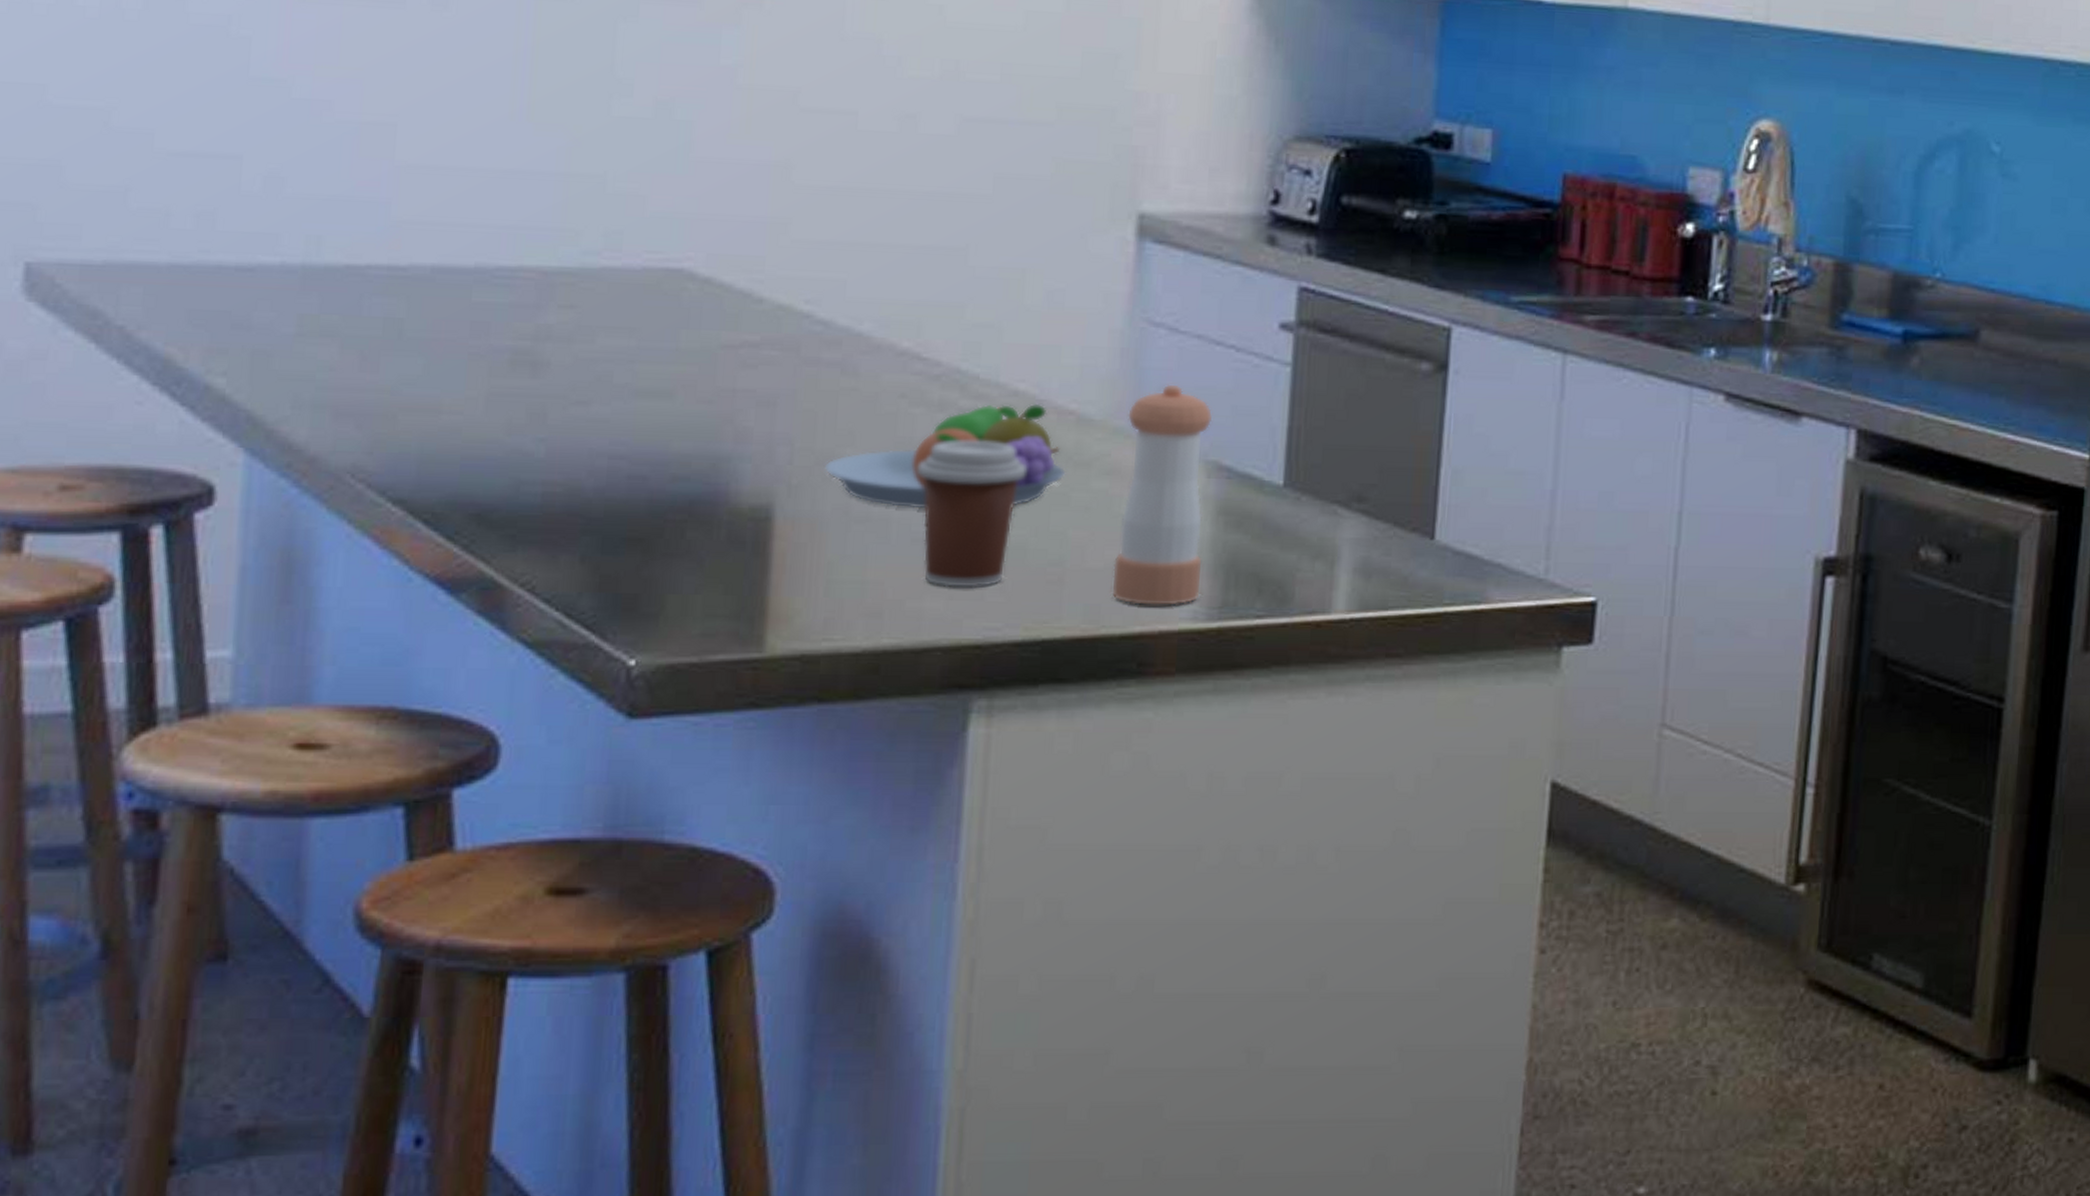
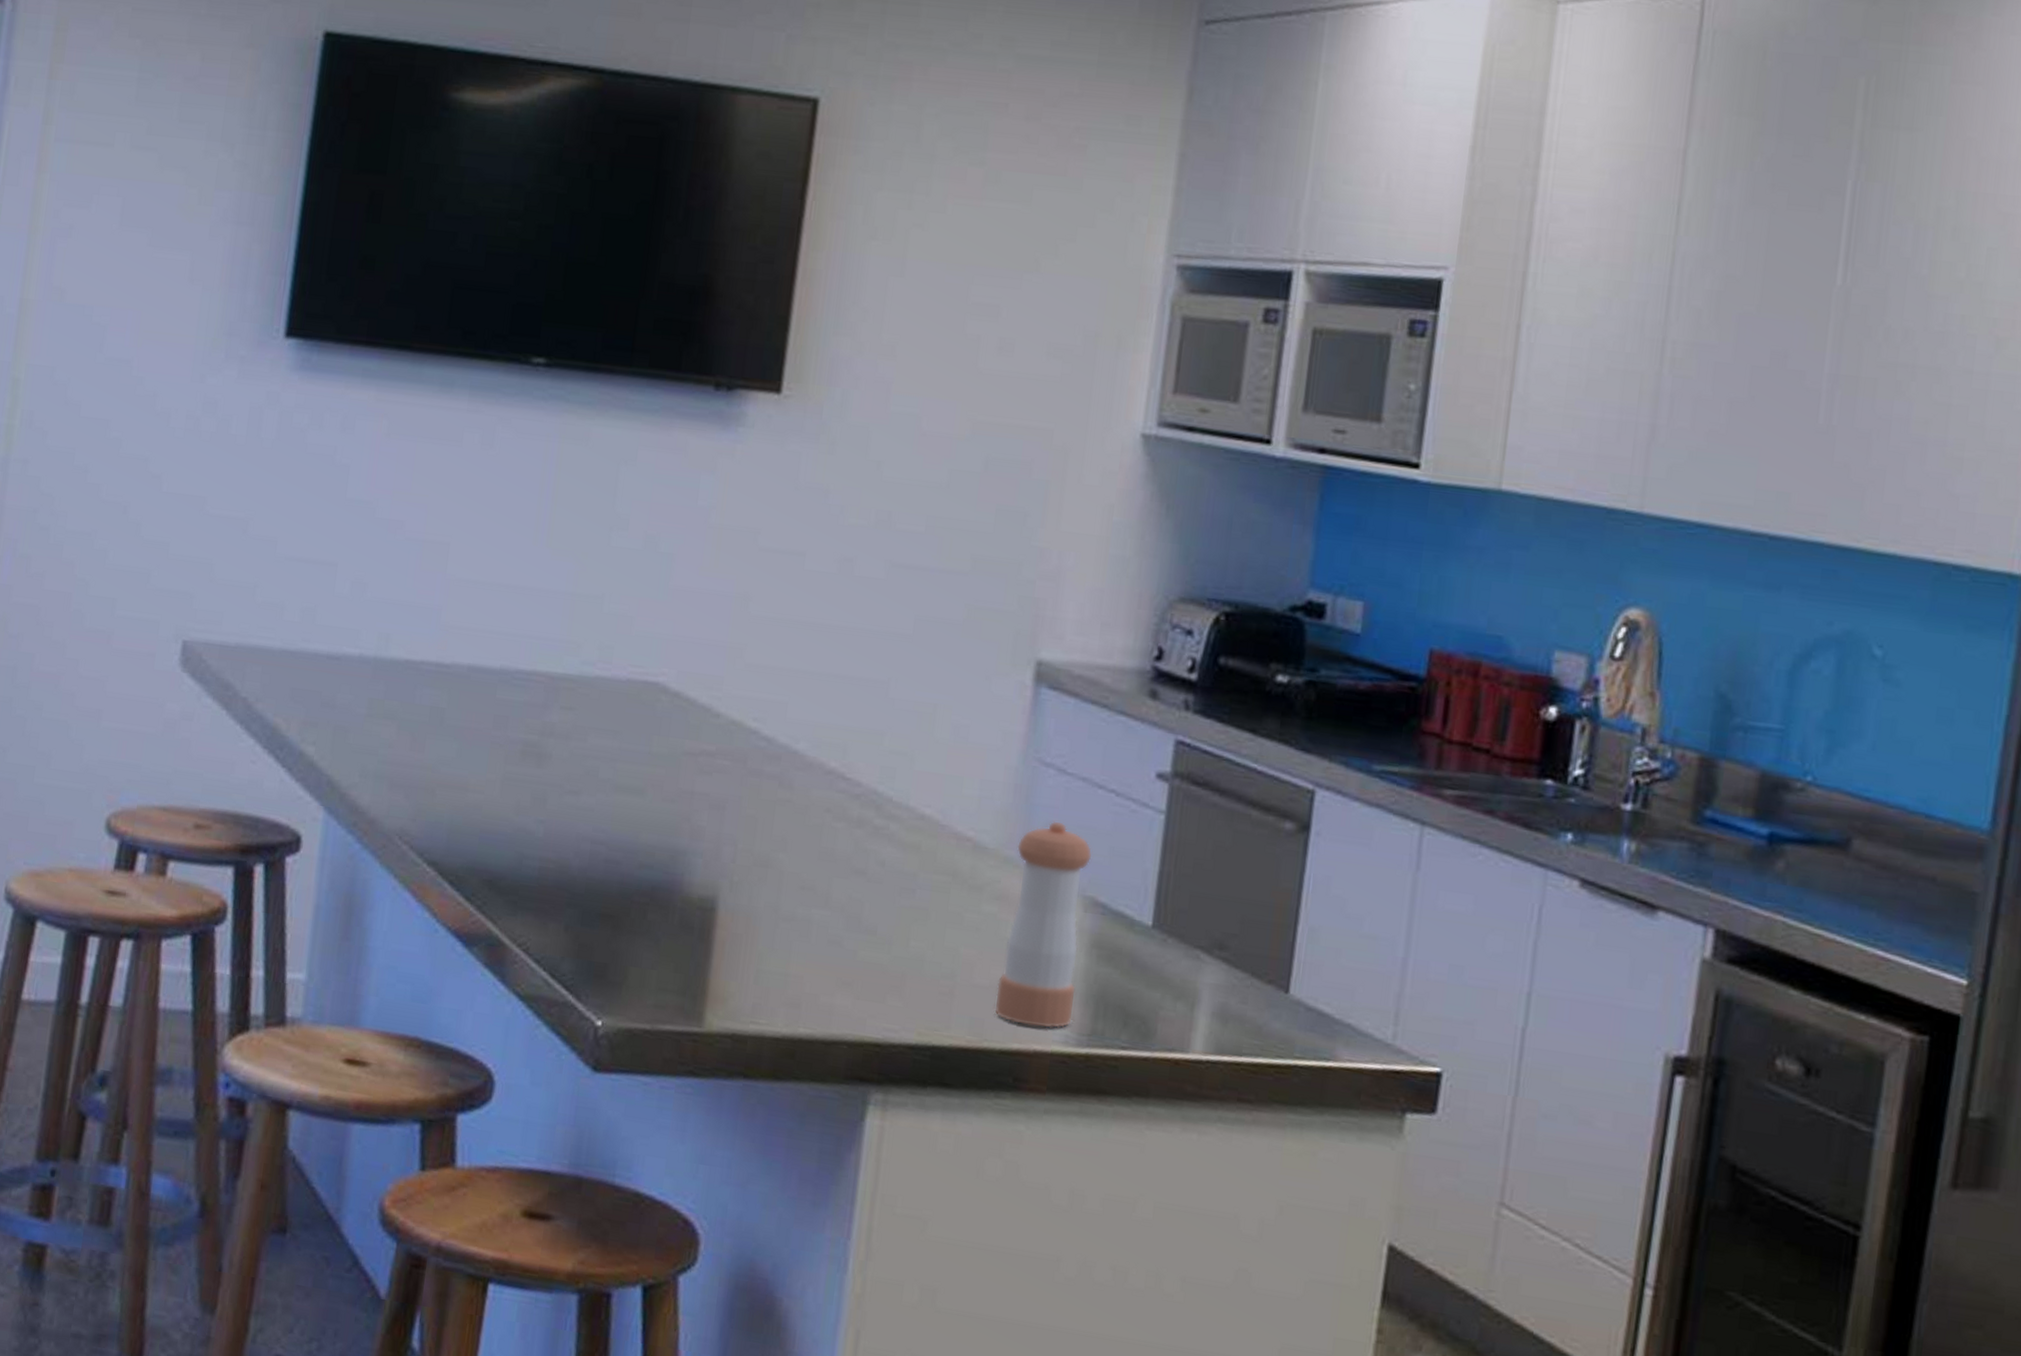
fruit bowl: present [823,403,1066,510] -> none [760,825,961,921]
coffee cup: present [917,440,1027,588] -> none [835,855,928,991]

